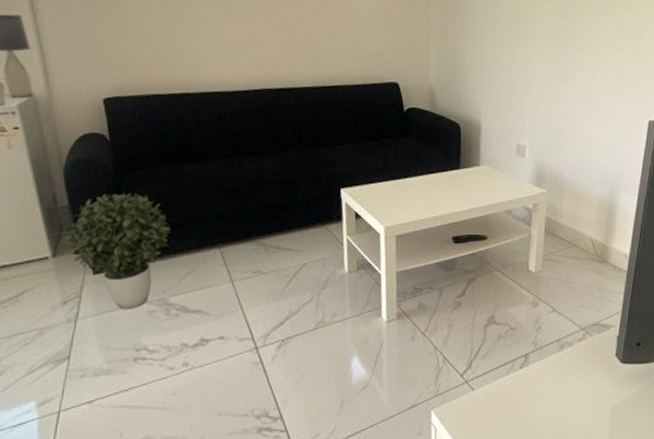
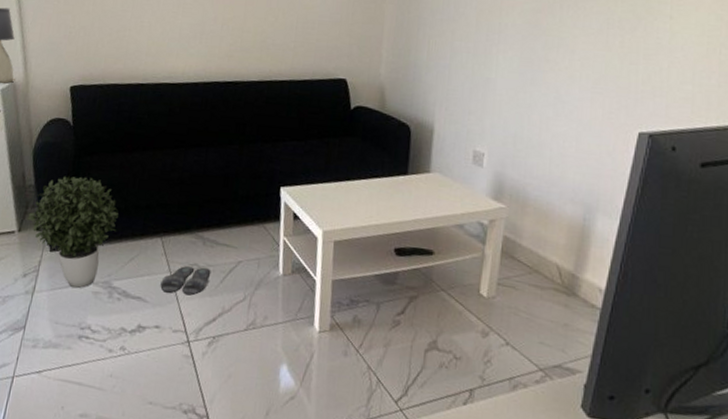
slippers: none [222,273,275,303] -> present [160,266,210,296]

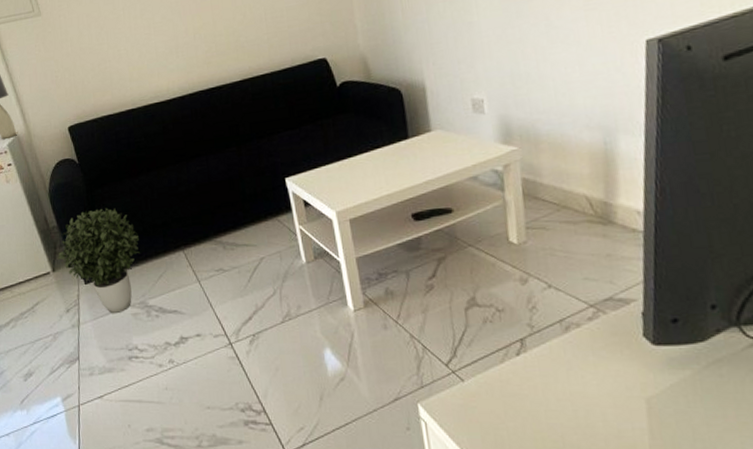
slippers: present [160,266,210,296] -> none [192,270,238,301]

